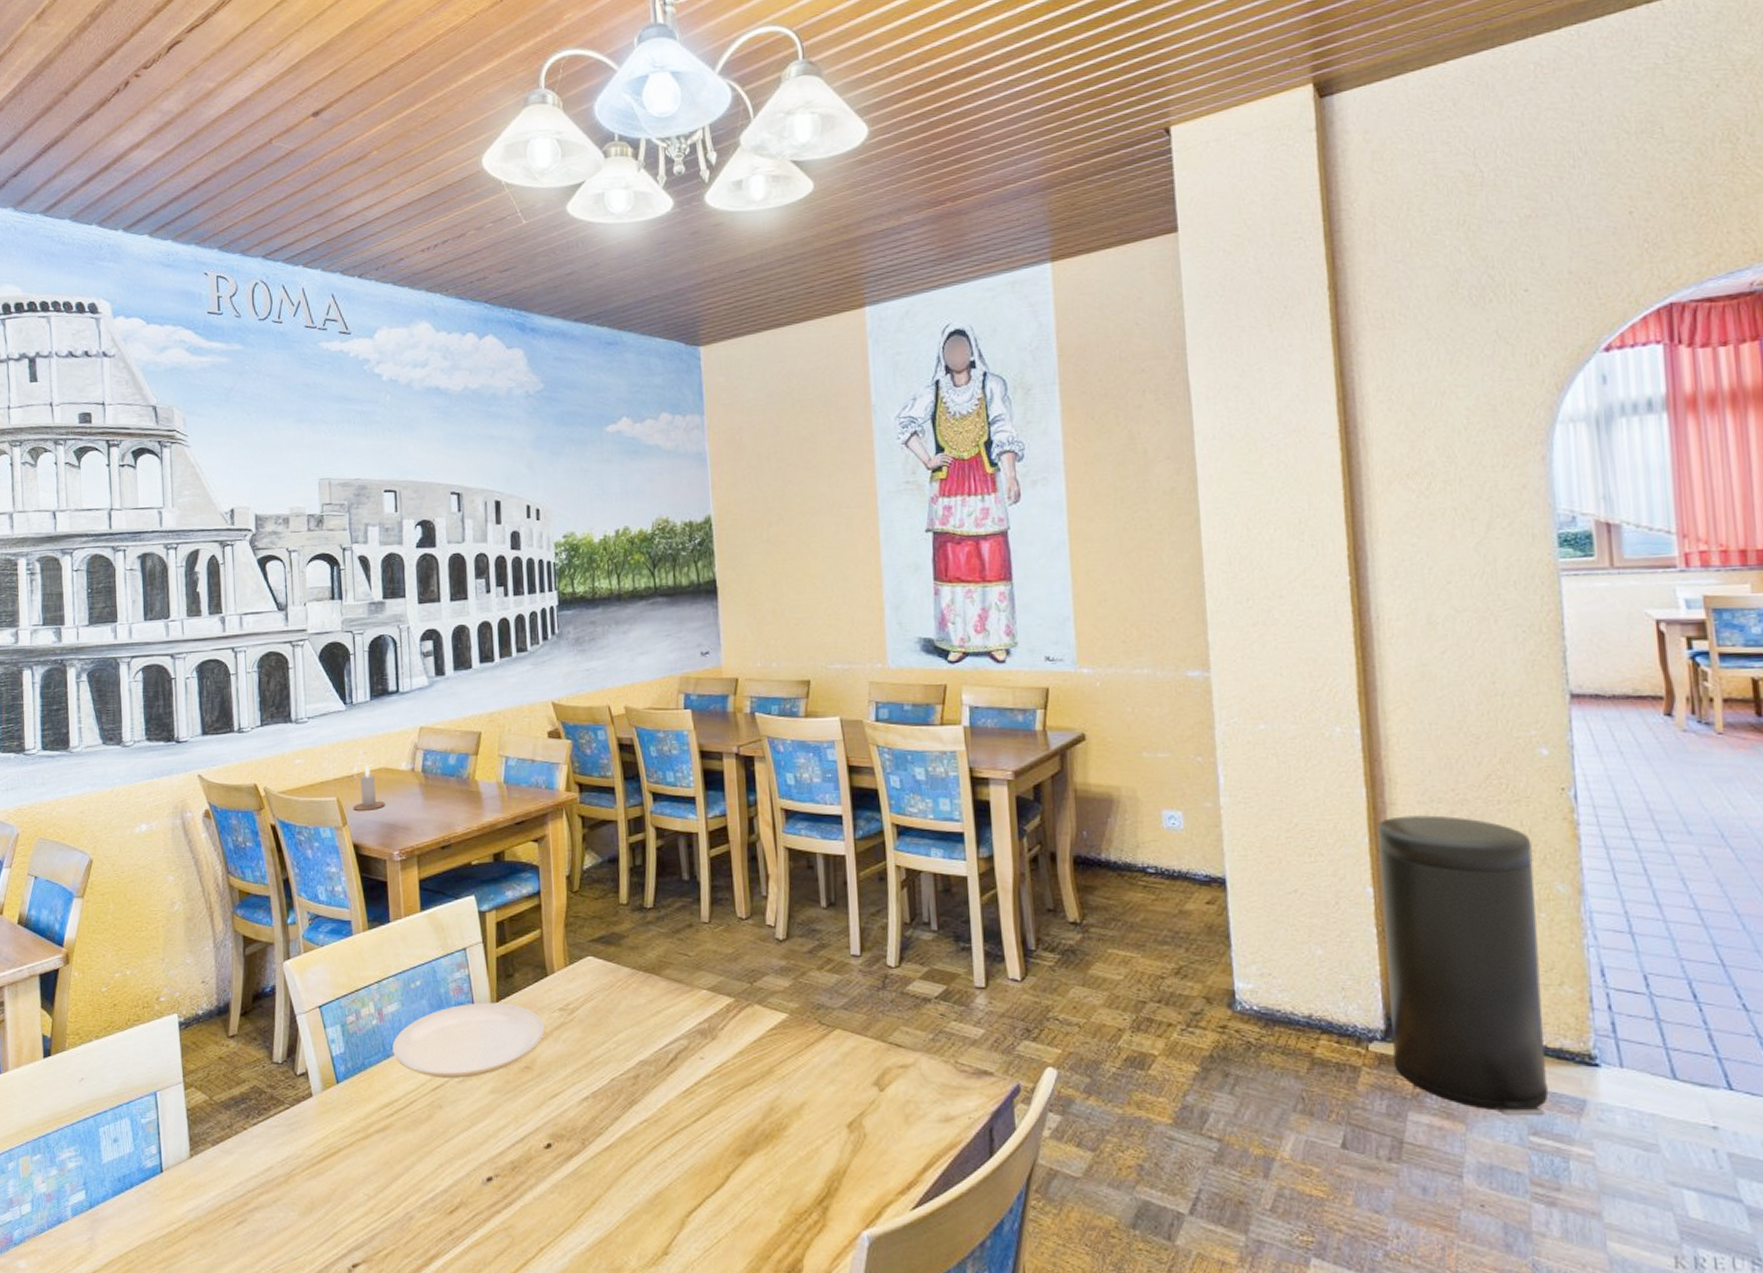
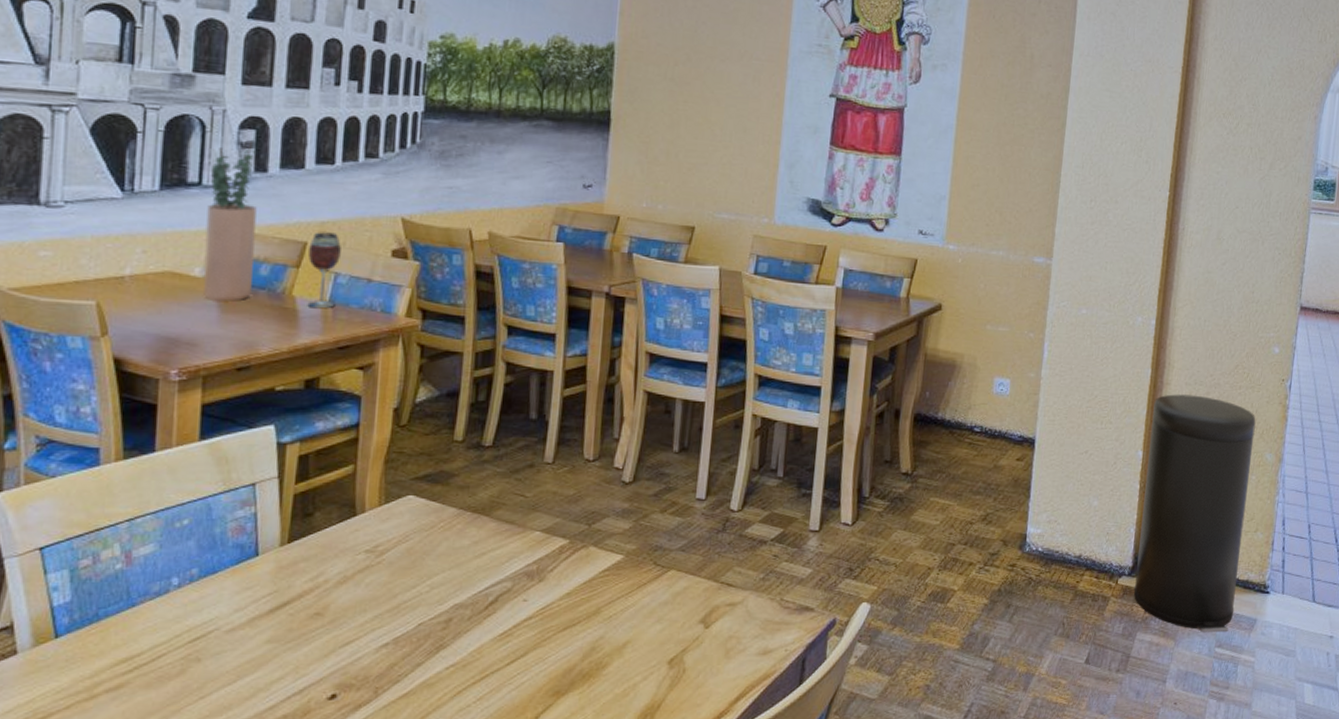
candle: present [353,764,385,811] -> none [118,265,166,320]
plate: present [392,1002,545,1078] -> none [140,544,346,628]
vase: none [405,650,445,790] -> present [202,140,257,302]
wineglass: none [483,721,509,790] -> present [307,232,341,309]

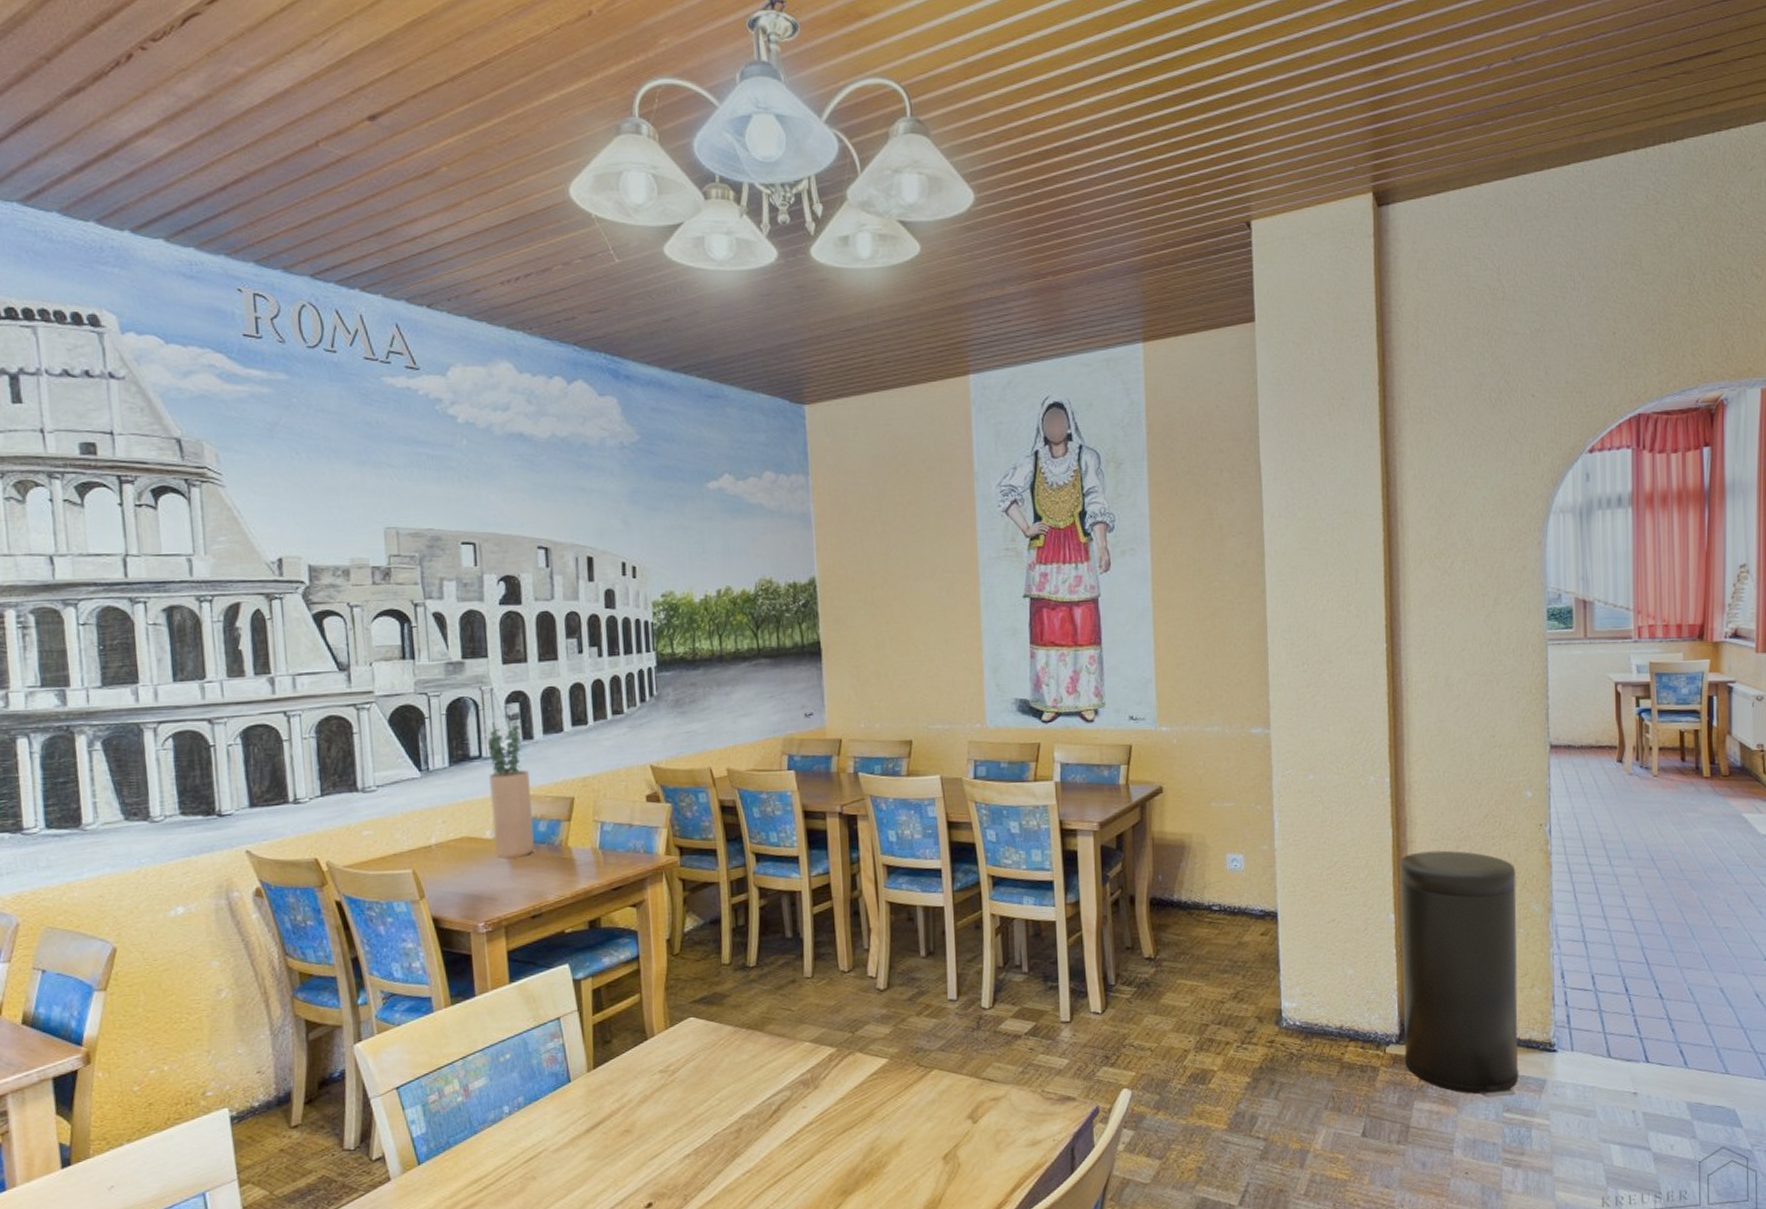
wineglass: present [307,232,341,309] -> none [576,786,605,856]

